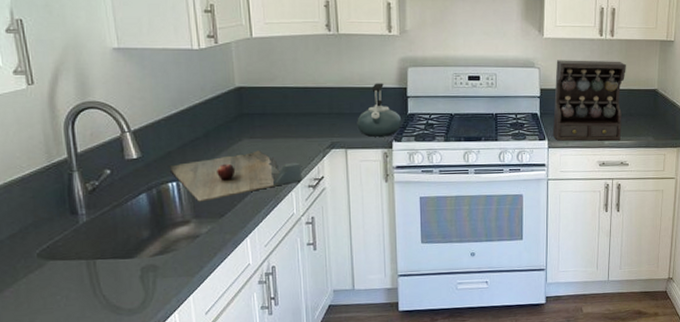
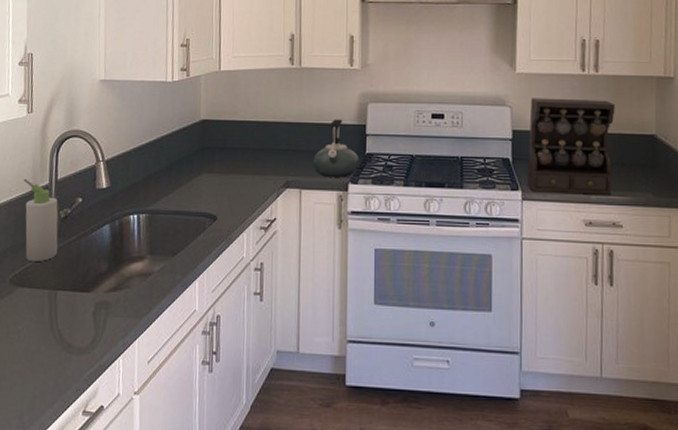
bottle: none [35,153,91,235] -> present [23,178,58,261]
cutting board: present [167,150,301,203] -> none [131,186,255,239]

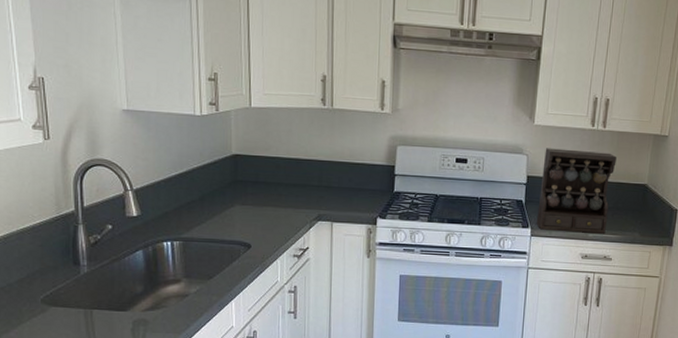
bottle: present [23,178,58,261] -> none [46,204,91,283]
kettle: present [313,119,360,177] -> none [344,159,388,213]

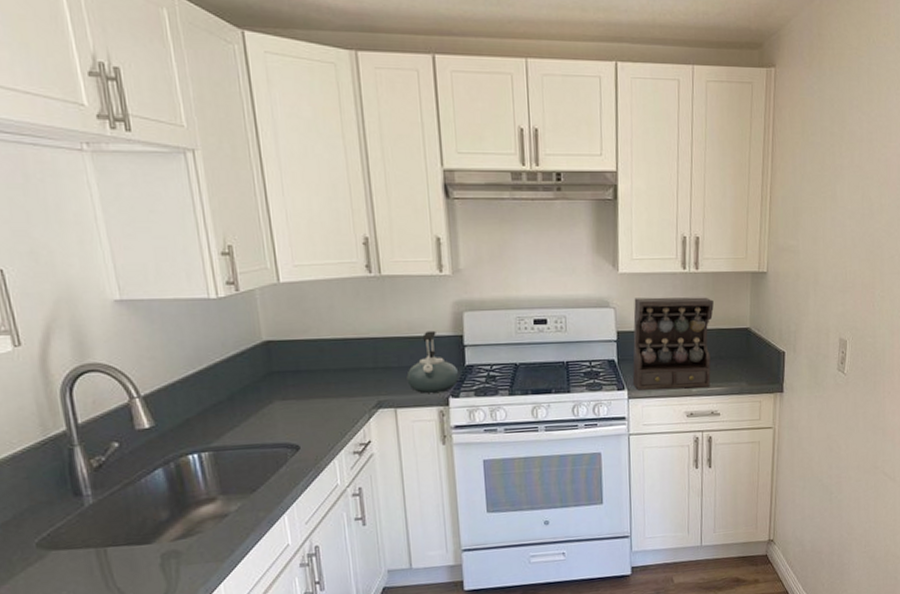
kettle: none [344,159,388,213] -> present [406,330,459,393]

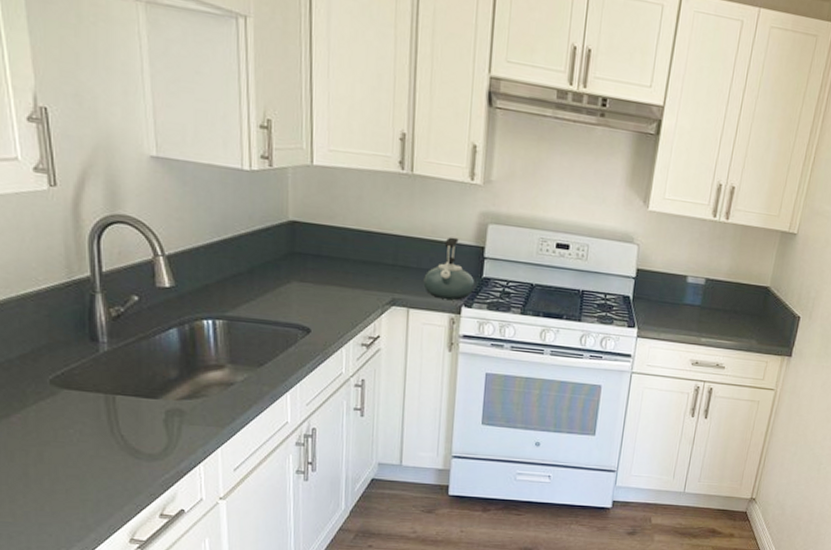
spice rack: present [633,297,714,391] -> none [644,238,738,340]

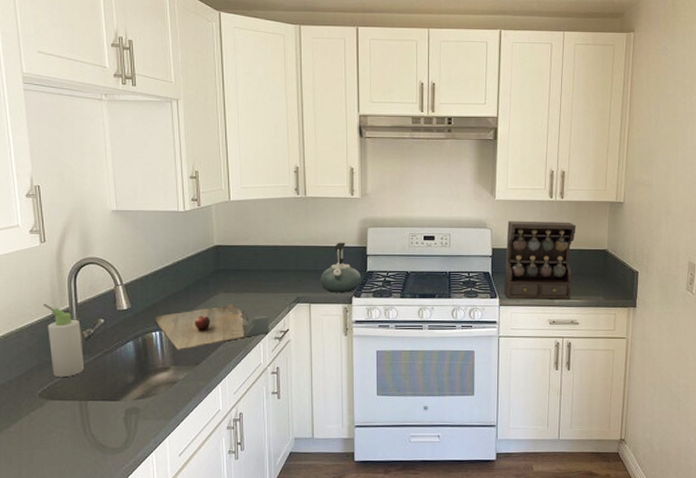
bottle: none [53,266,112,363] -> present [42,303,85,377]
cutting board: none [204,296,355,347] -> present [152,304,269,351]
spice rack: none [644,238,738,340] -> present [504,221,576,301]

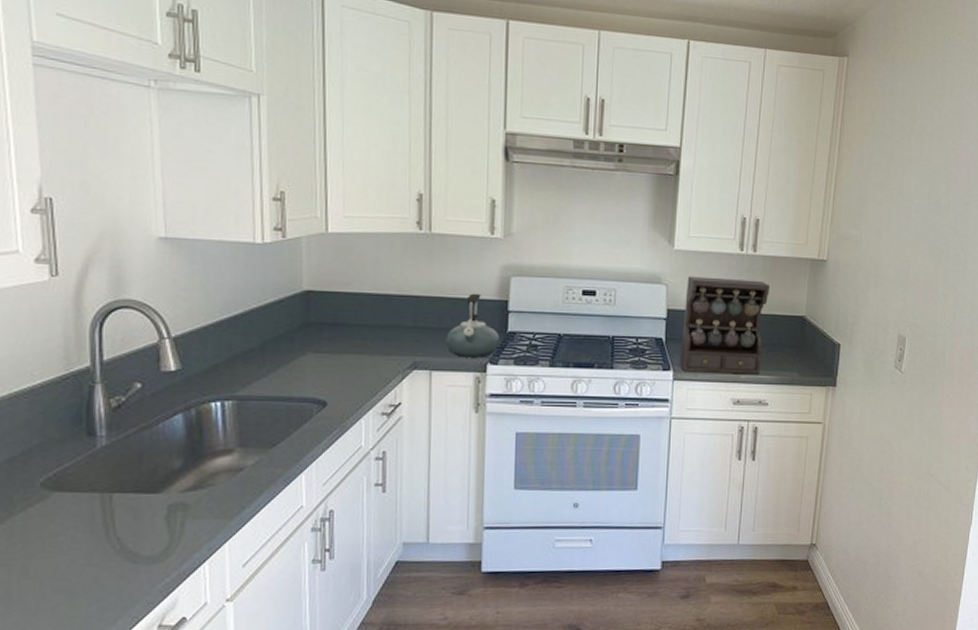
bottle: present [42,303,85,377] -> none [50,359,111,460]
cutting board: present [152,304,269,351] -> none [212,368,374,429]

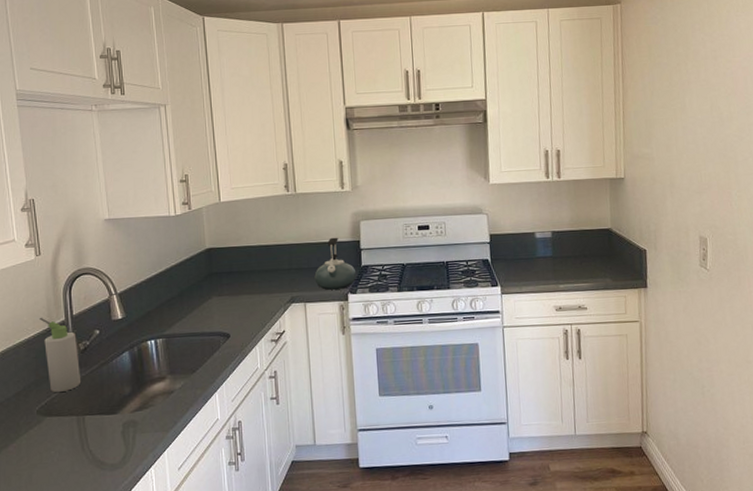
bottle: none [50,359,111,460] -> present [39,317,82,392]
spice rack: present [680,276,770,376] -> none [504,202,577,287]

